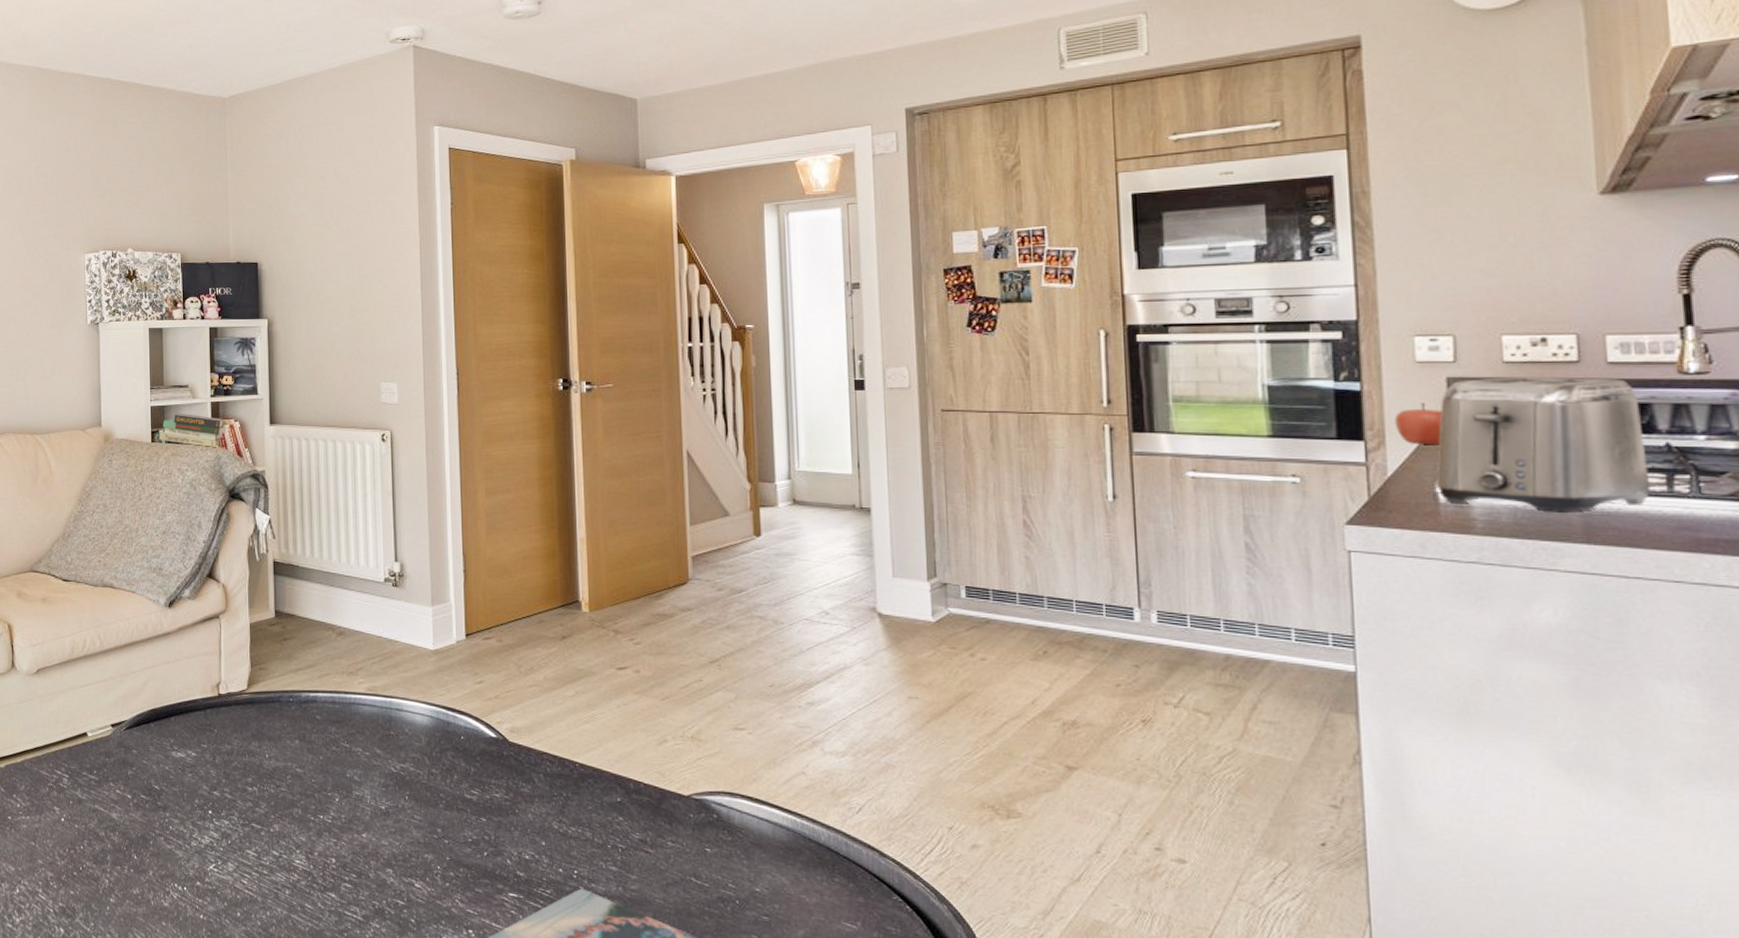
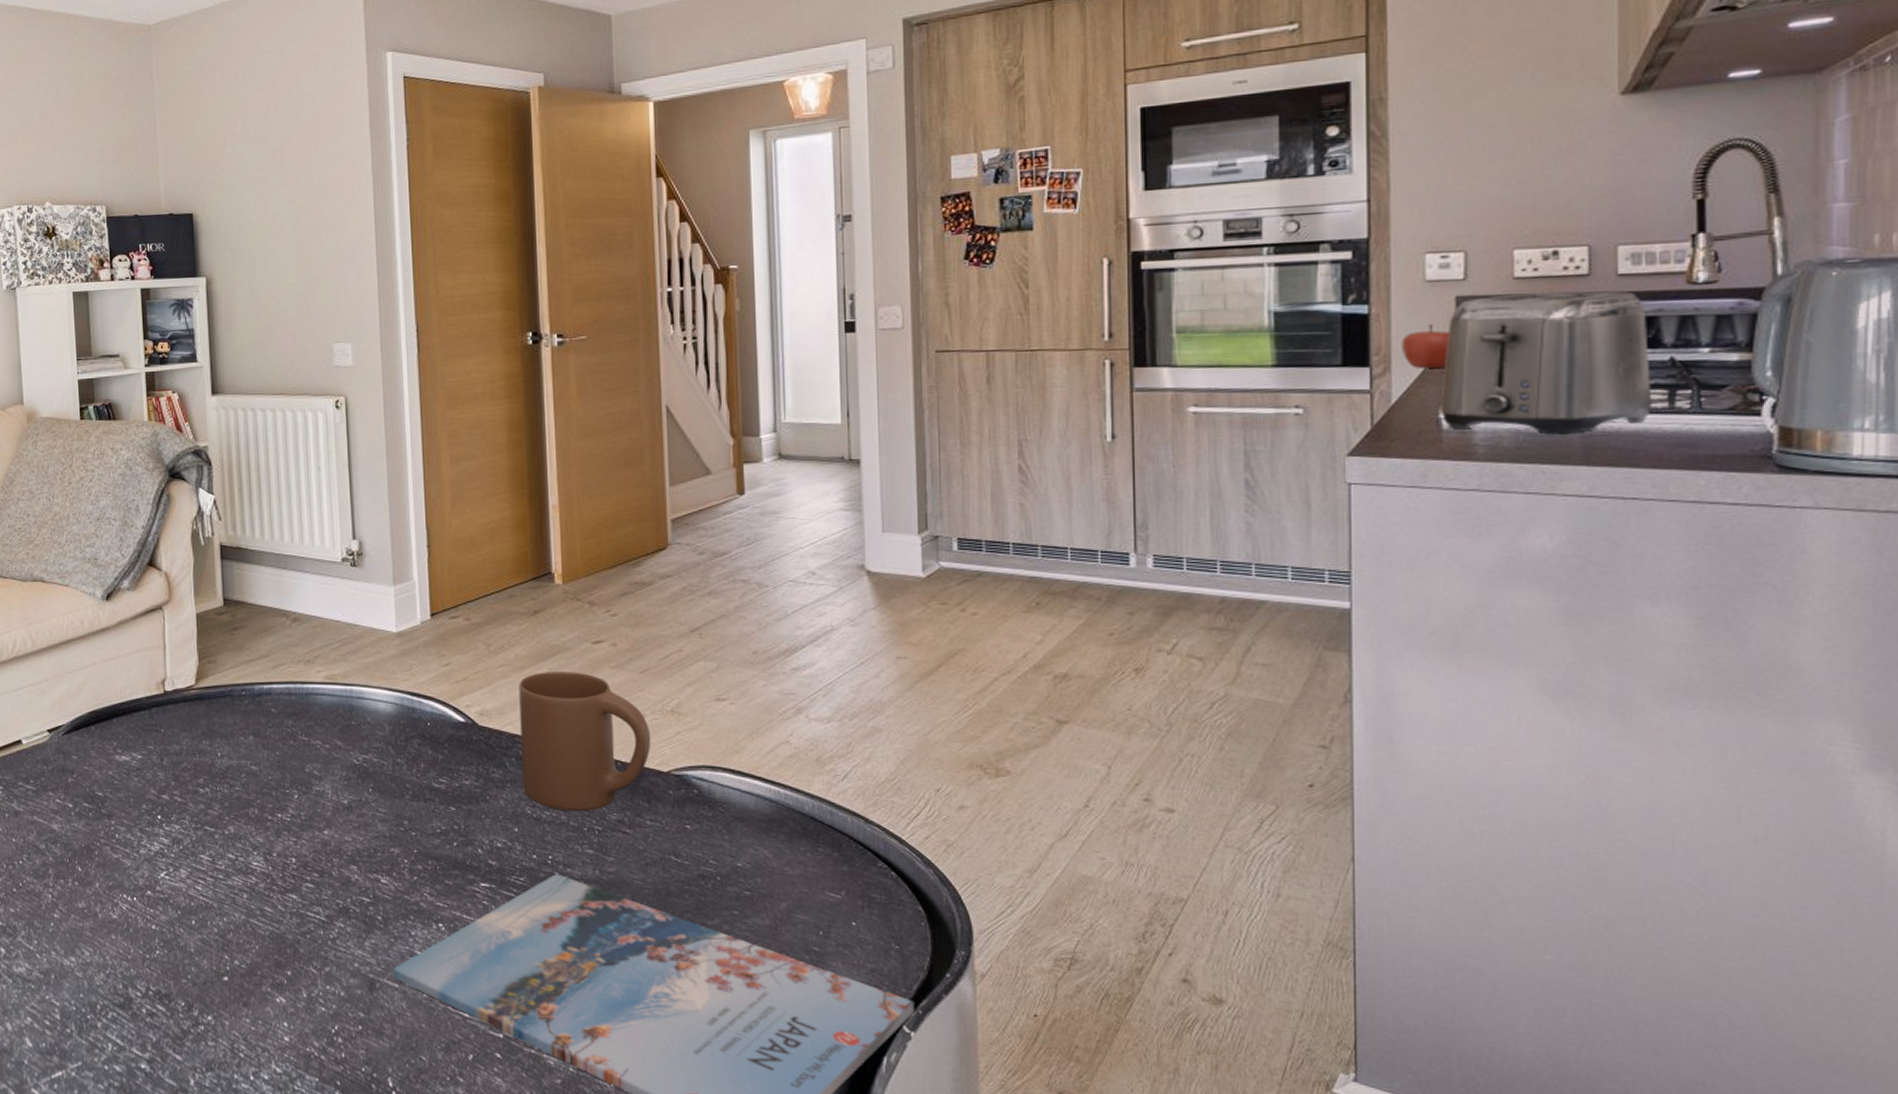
books: present [159,413,226,448] -> none [89,385,163,424]
cup: none [547,694,673,830] -> present [519,672,651,812]

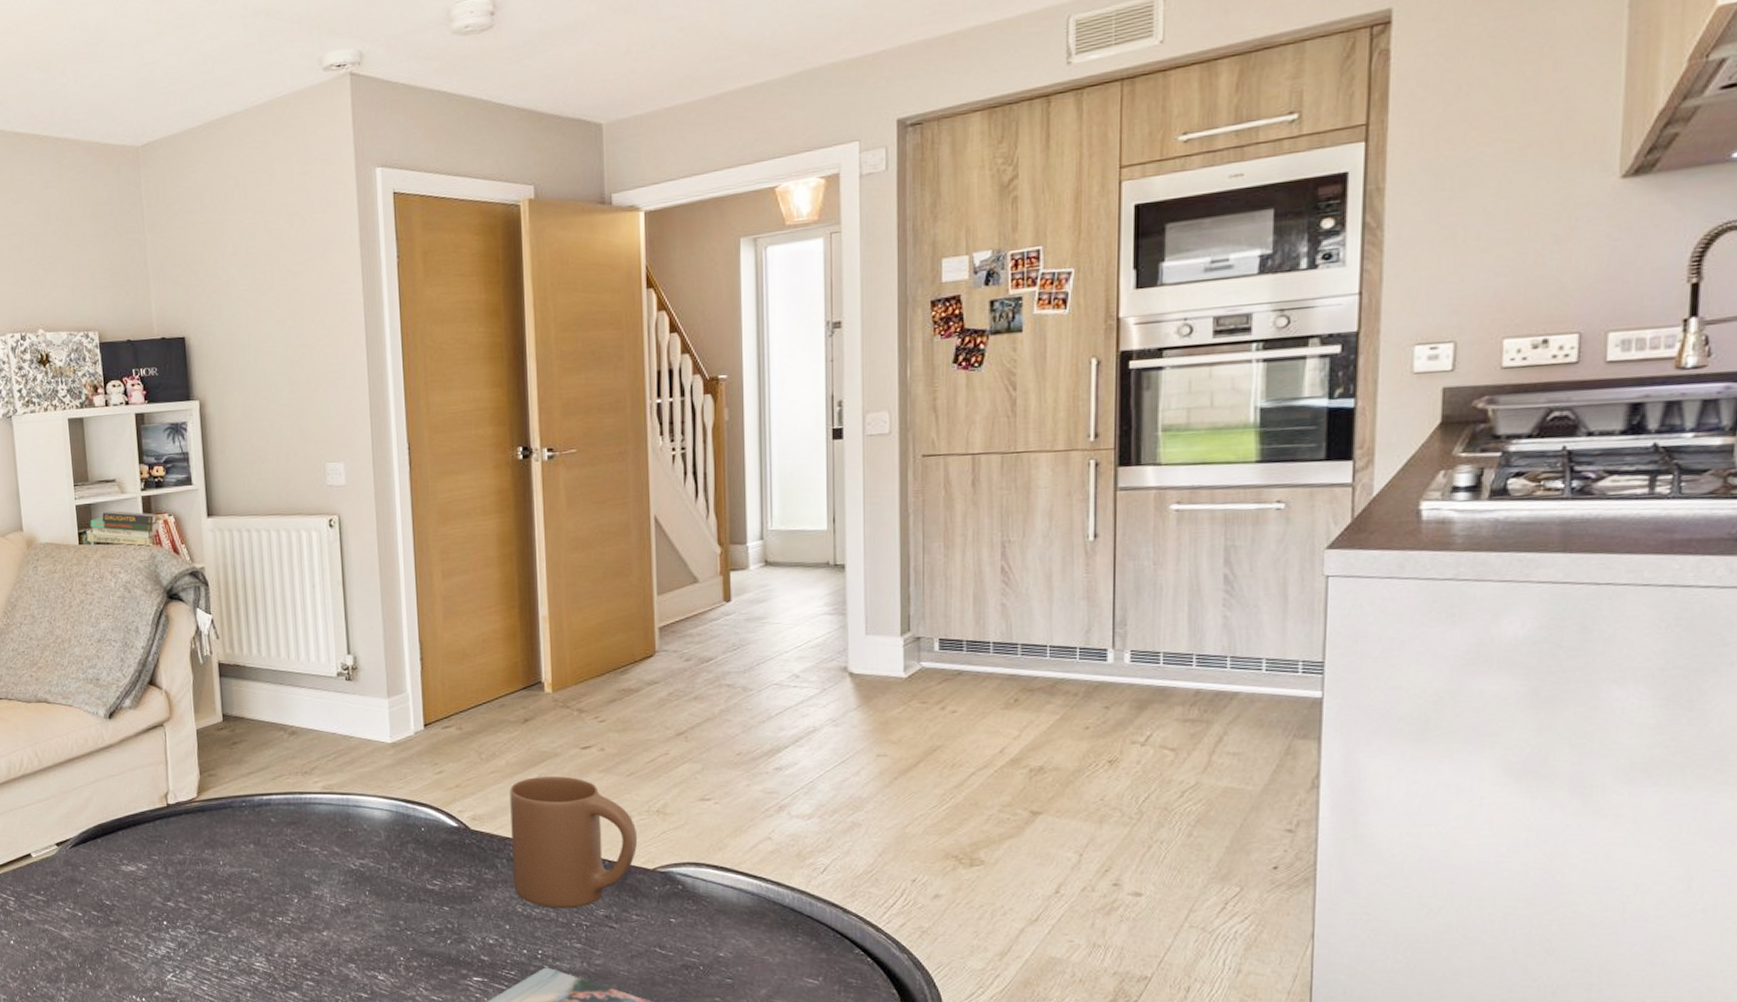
books: none [89,385,163,424] -> present [87,510,160,547]
fruit: present [1401,323,1449,370] -> none [1385,415,1434,462]
toaster: present [1440,291,1653,434] -> none [1421,378,1633,523]

